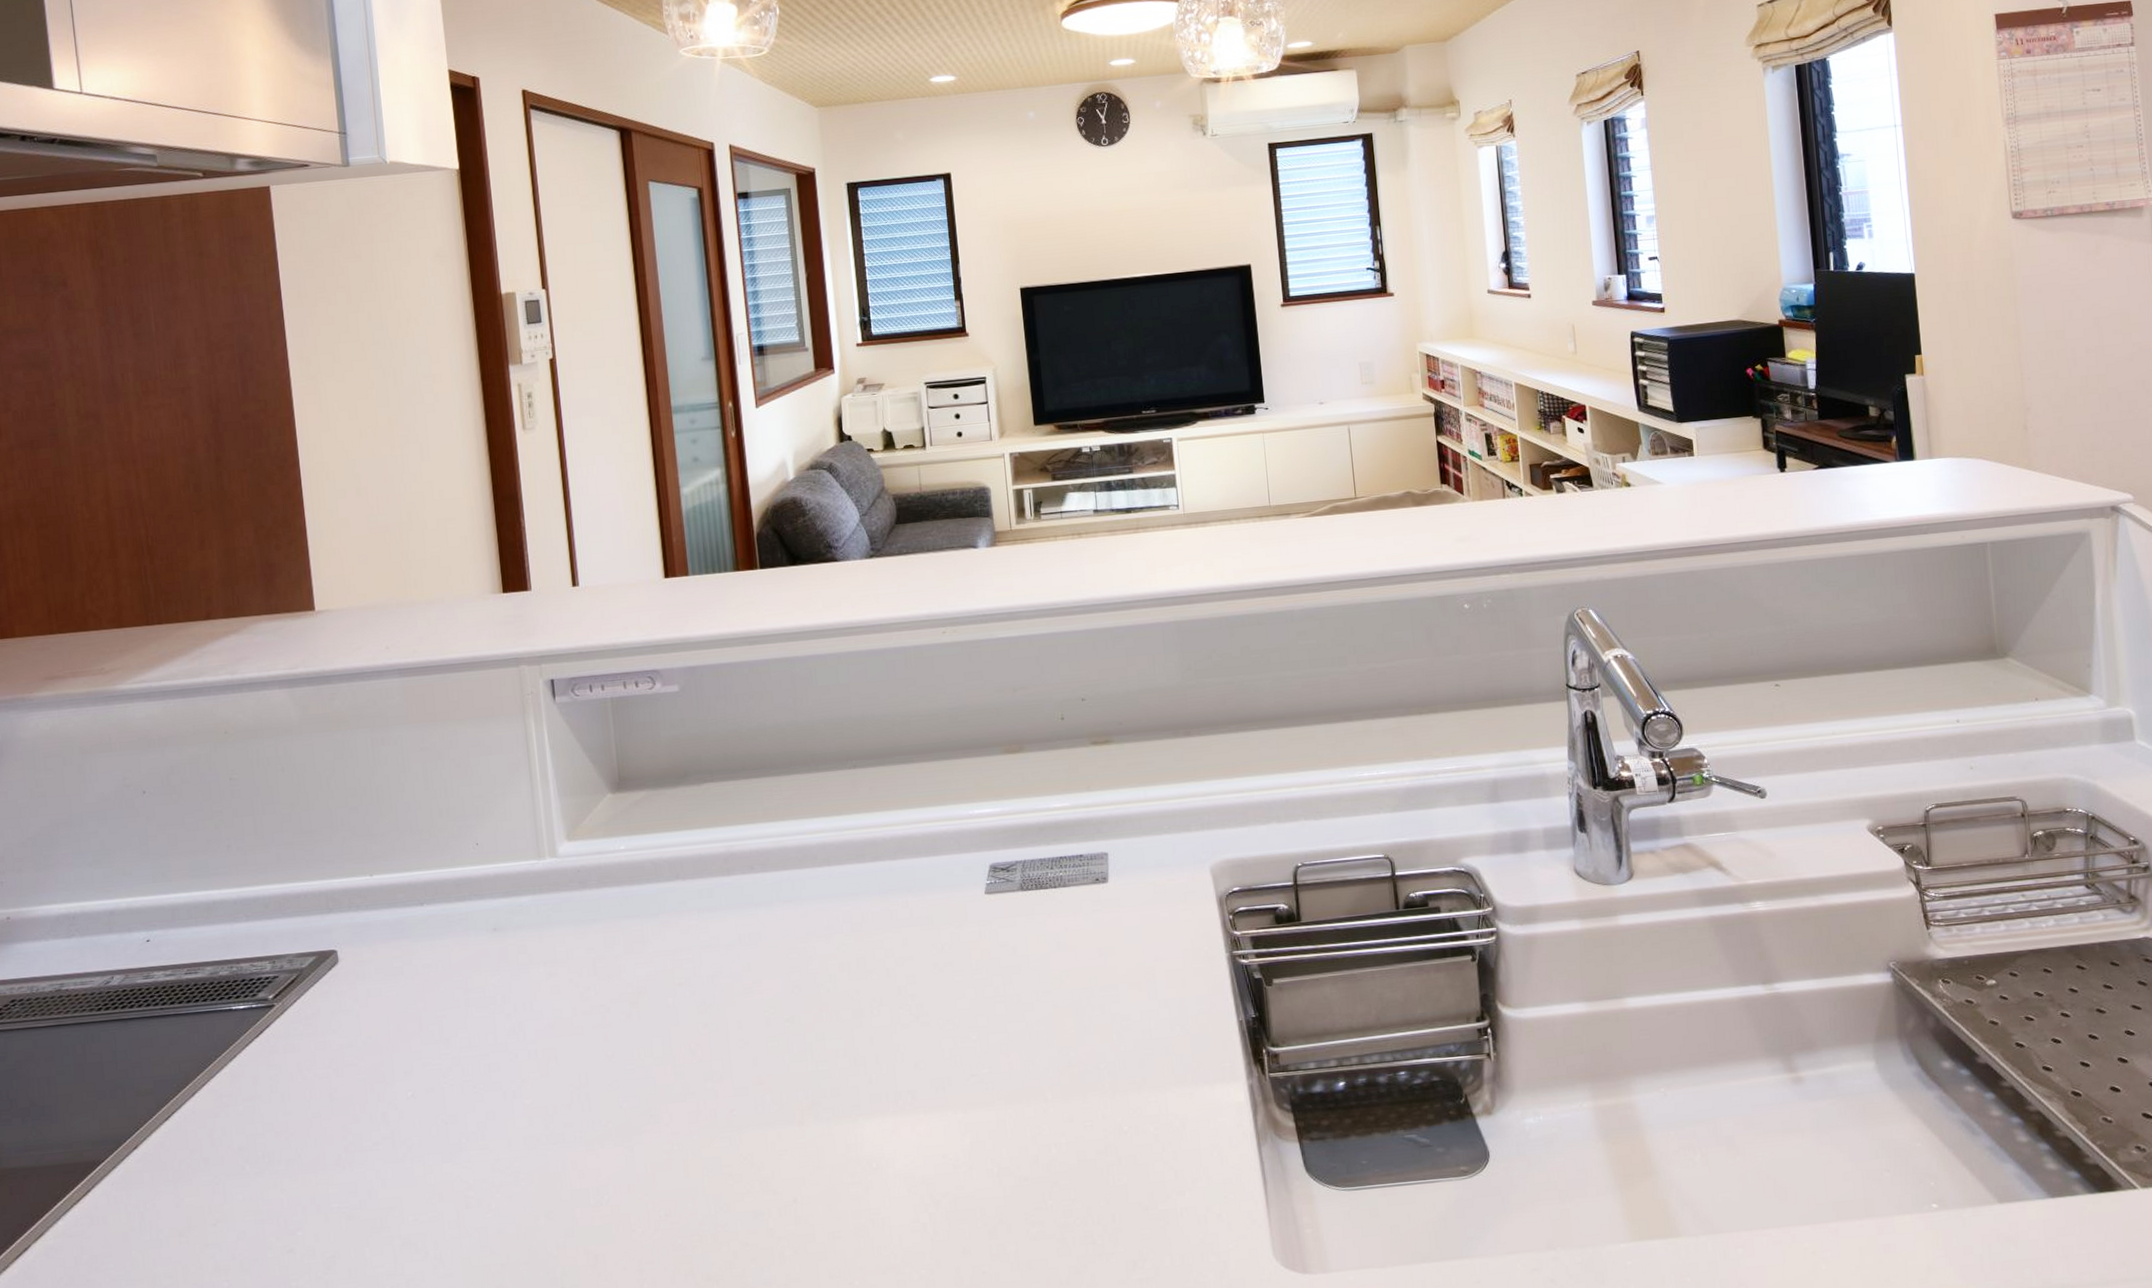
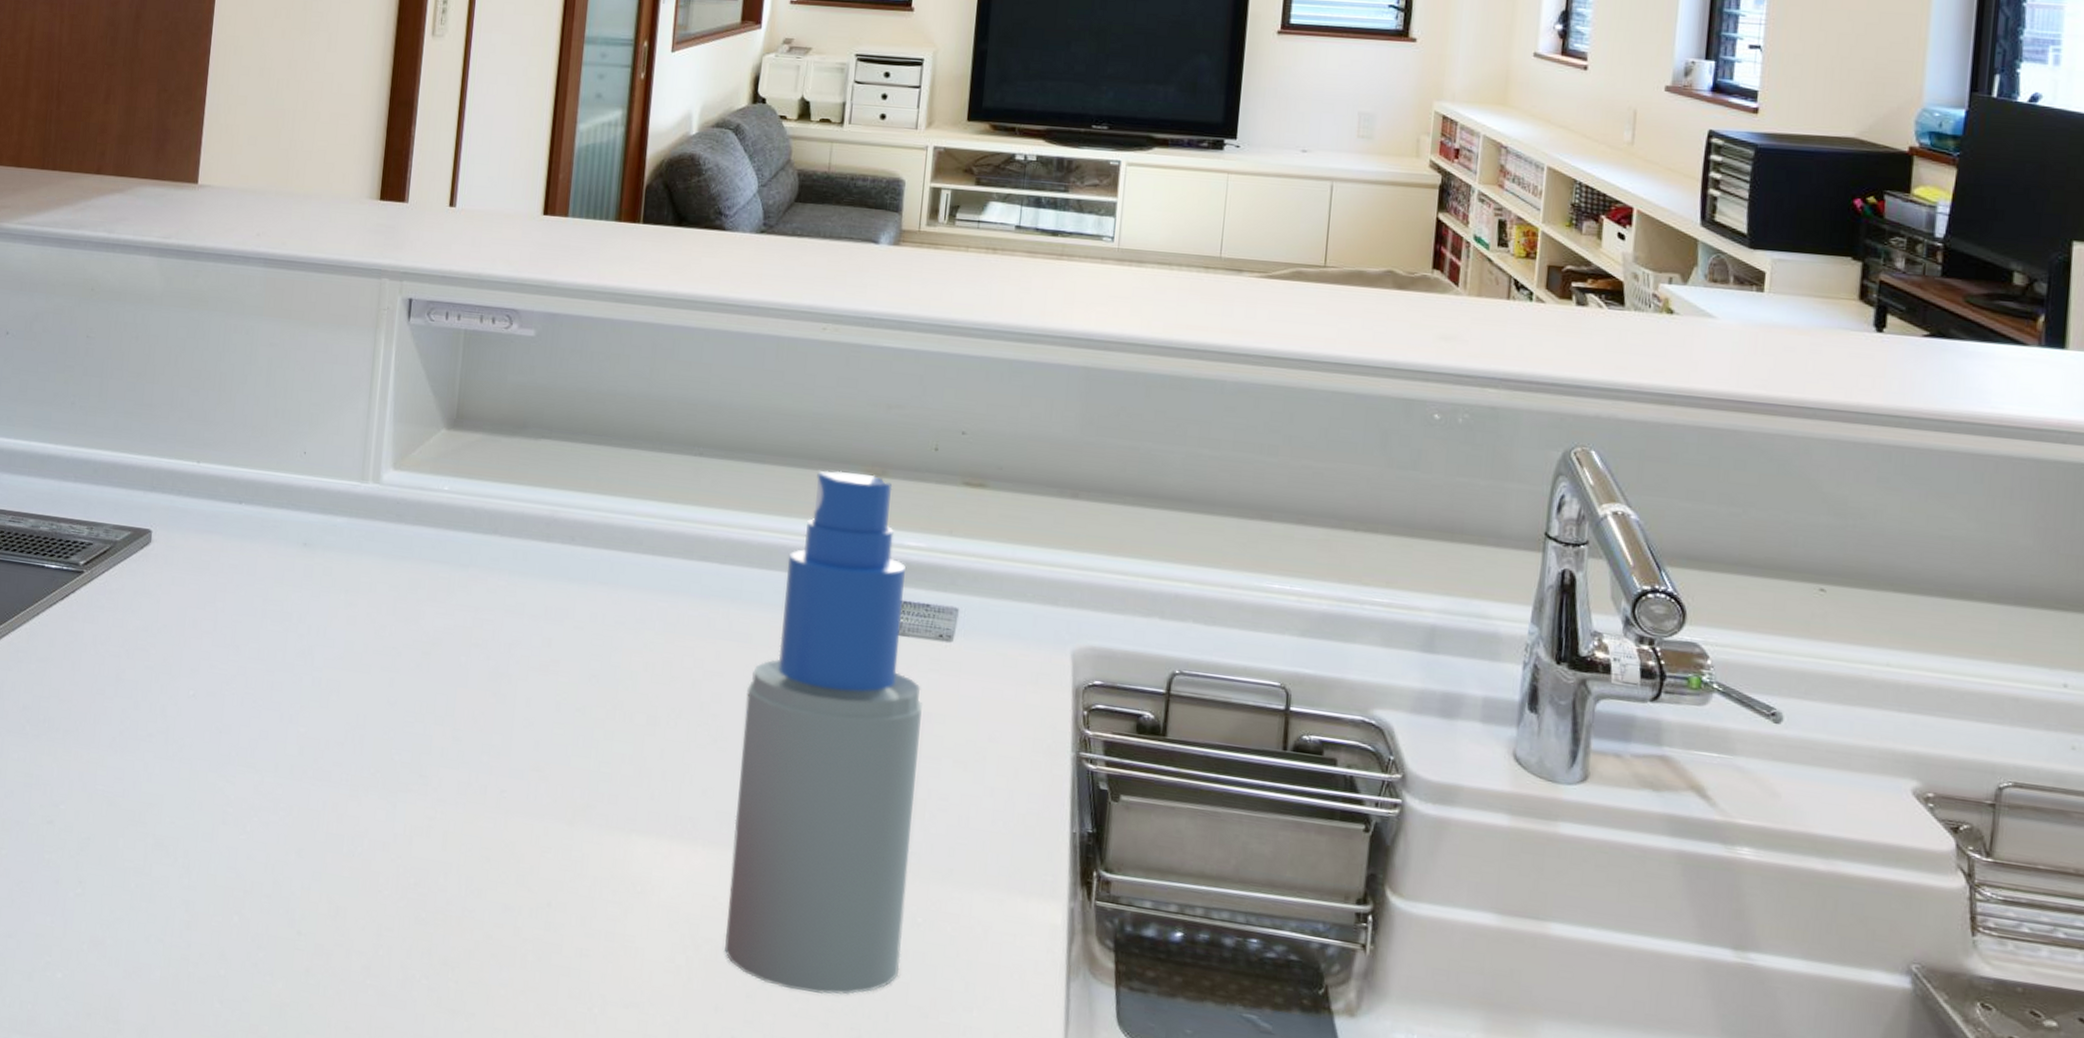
spray bottle: none [937,752,1117,1218] -> present [725,470,924,995]

